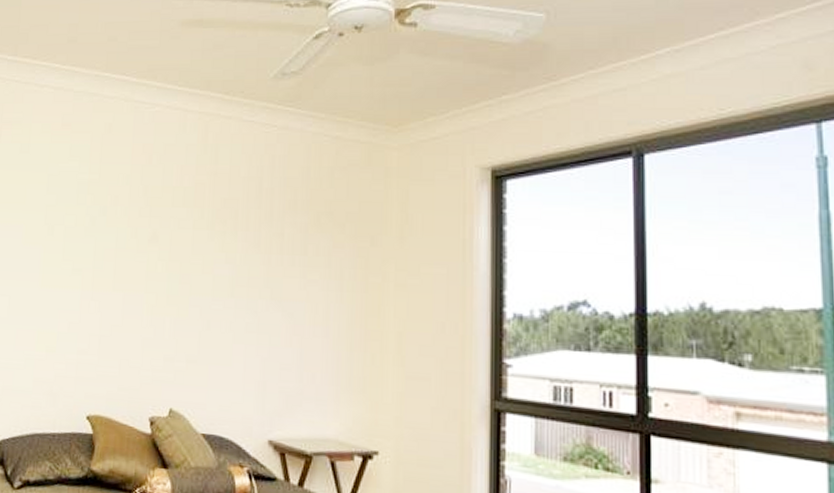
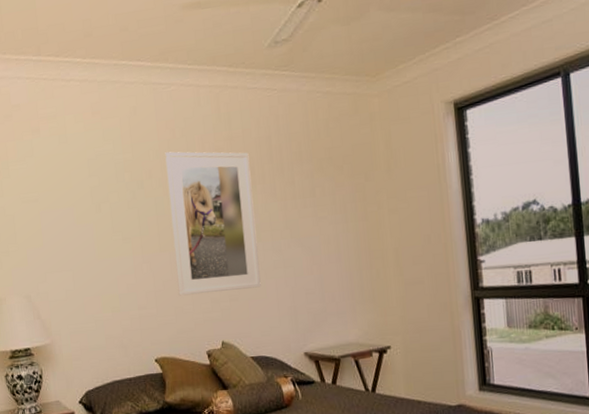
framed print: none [127,179,234,352] -> present [165,151,261,296]

